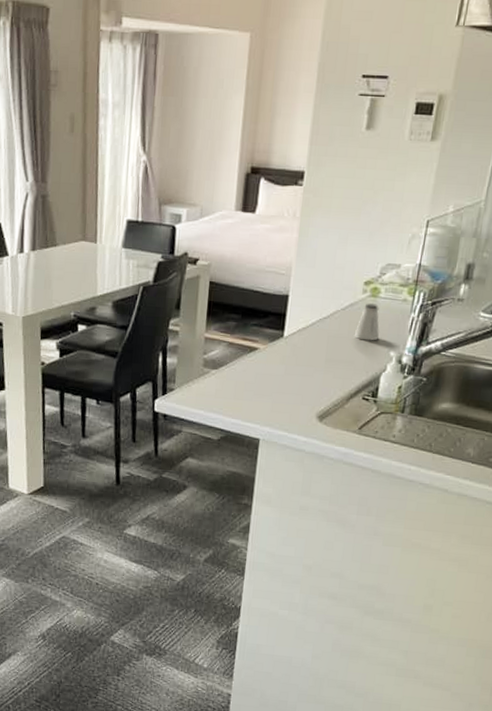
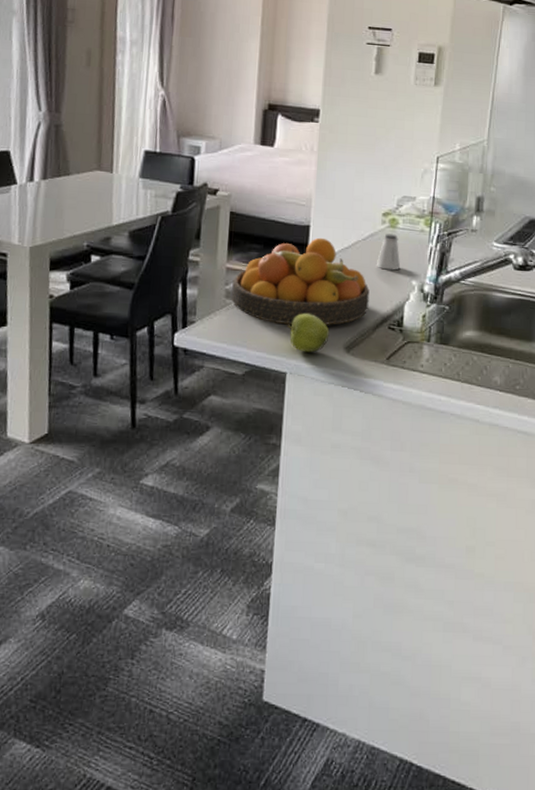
fruit bowl: none [209,307,346,395] -> present [231,237,370,325]
apple: none [261,383,304,421] -> present [287,313,330,353]

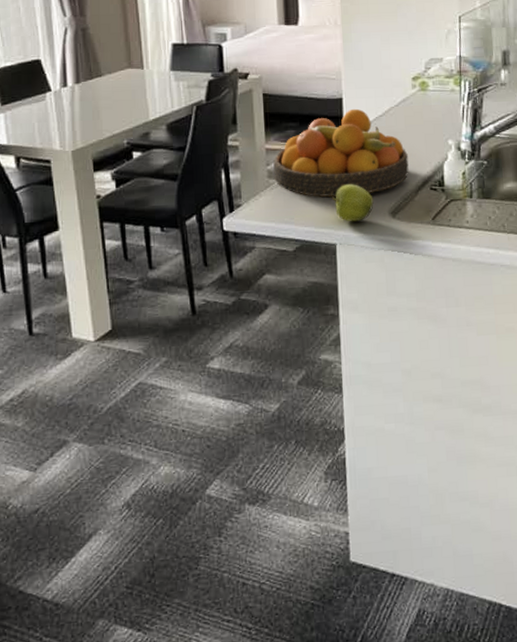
saltshaker: present [376,234,401,271] -> none [411,97,436,133]

